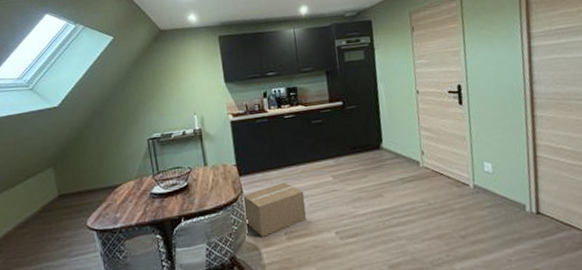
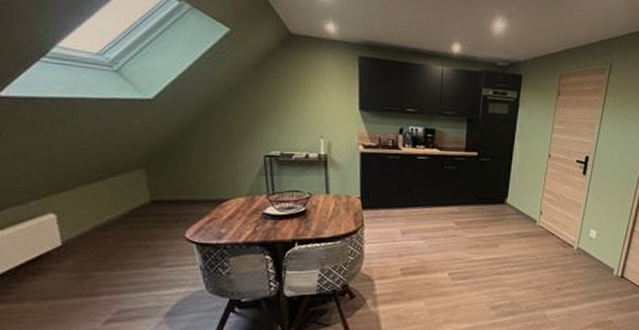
cardboard box: present [243,182,307,237] -> none [363,221,425,270]

